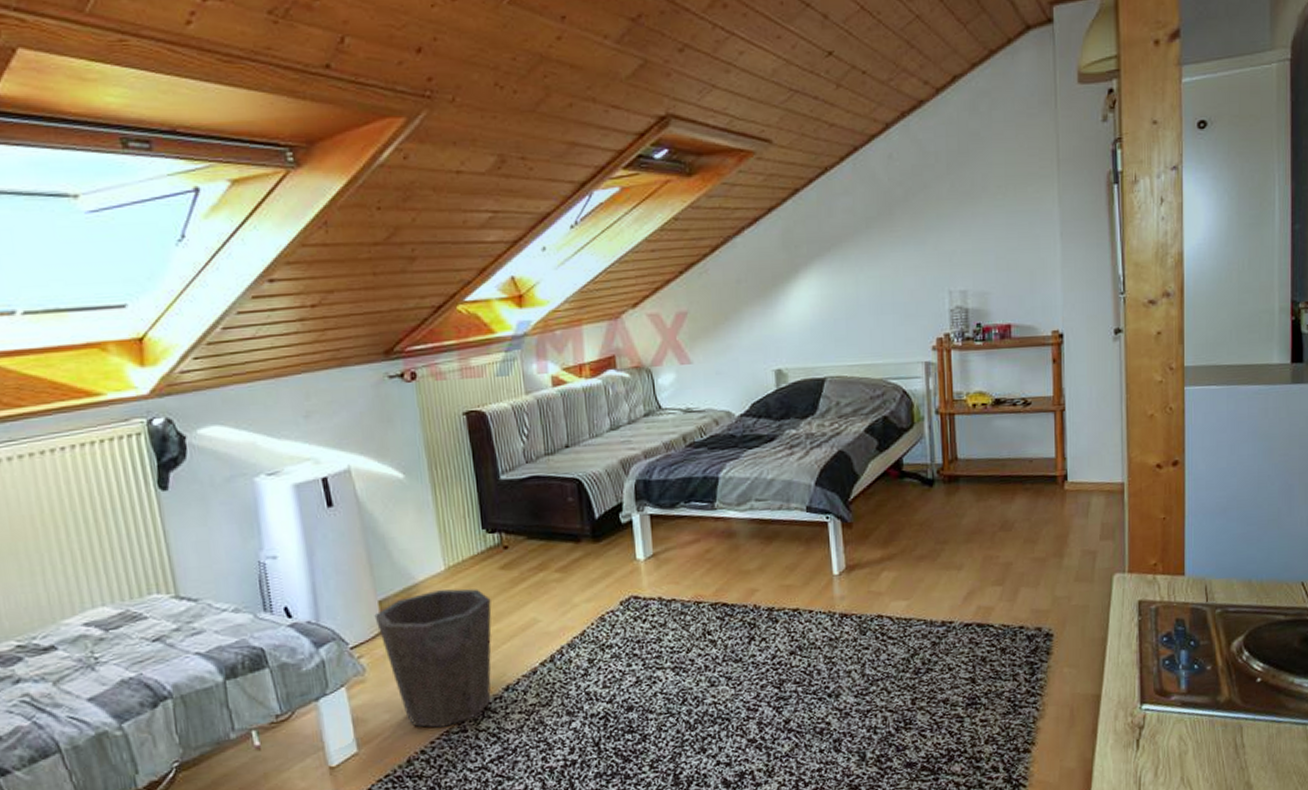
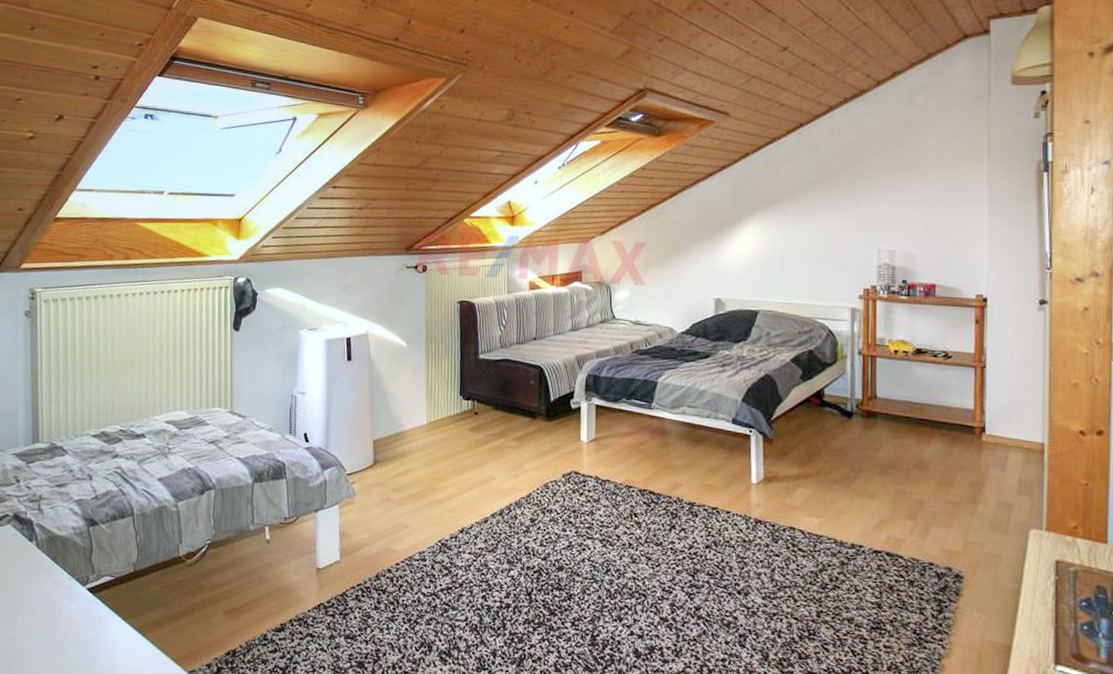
waste bin: present [374,589,492,728] -> none [368,439,459,554]

